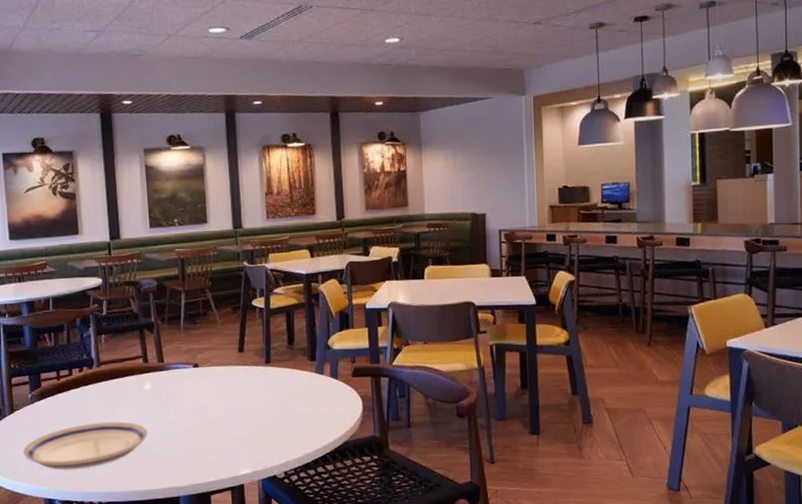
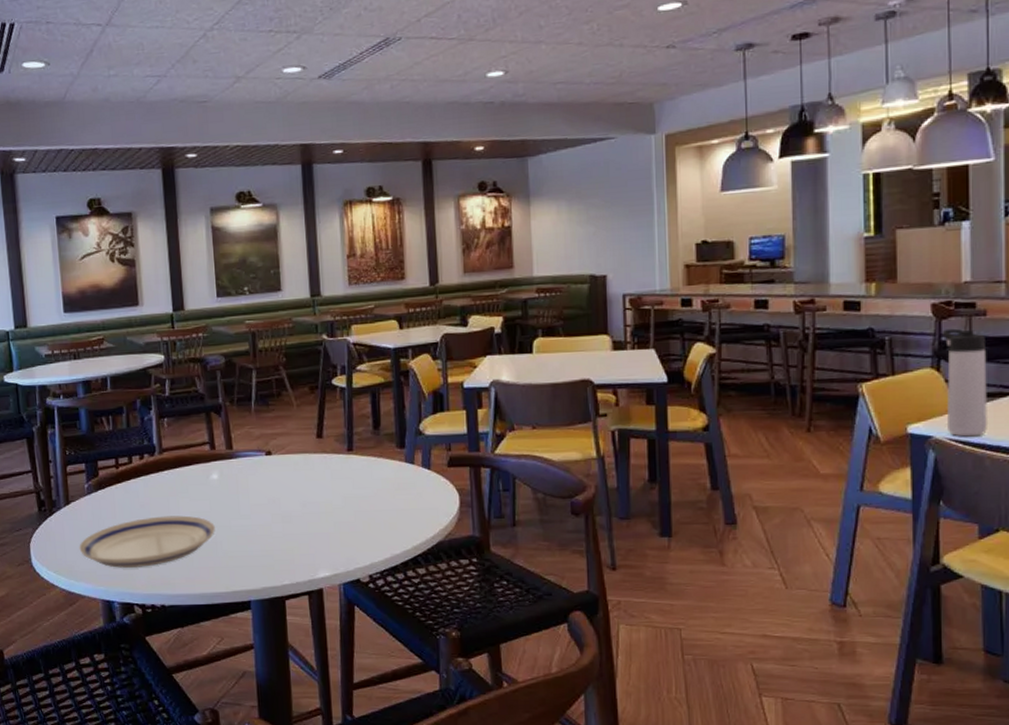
thermos bottle: none [753,261,788,350] -> present [942,328,987,437]

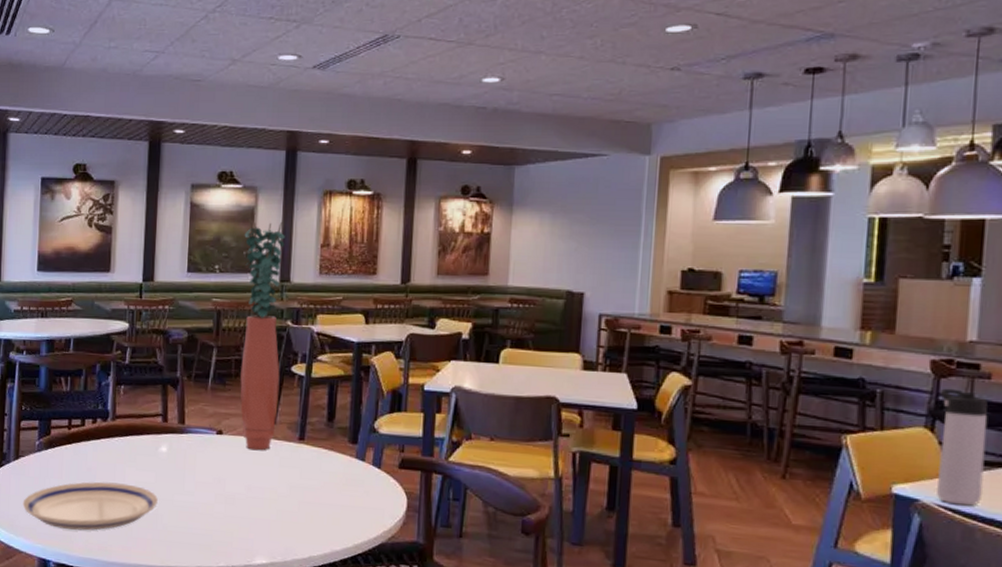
vase: none [269,235,324,467] -> present [240,217,285,451]

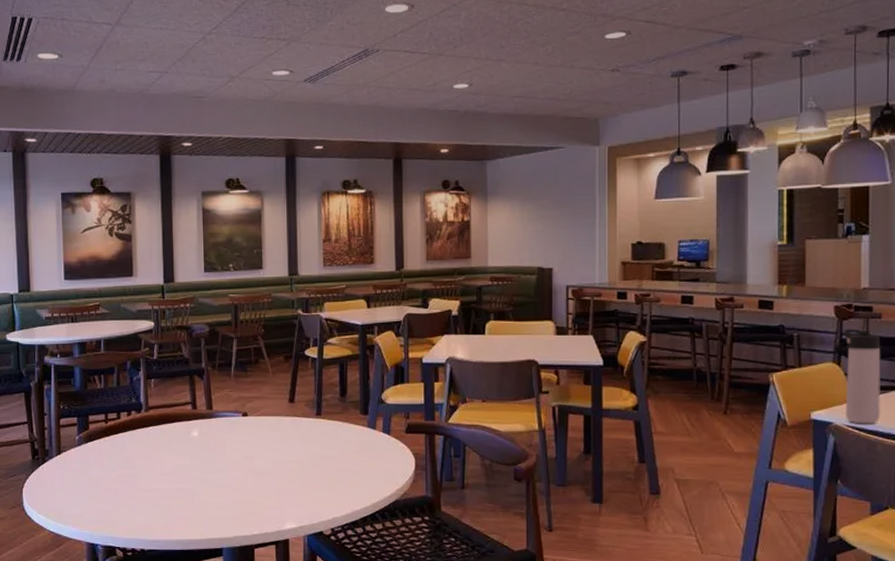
plate: present [22,482,158,531] -> none [68,468,193,514]
vase: present [240,217,285,451] -> none [254,219,296,428]

